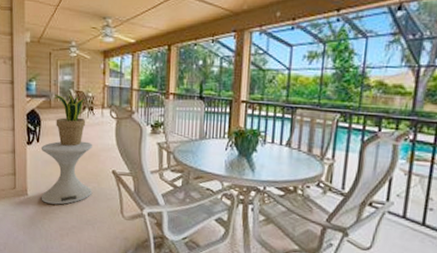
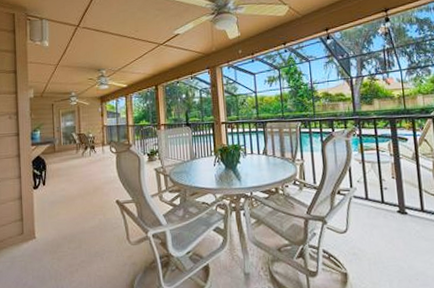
side table: present [40,141,93,205] -> none [47,177,98,243]
potted plant: present [53,93,88,147] -> none [57,137,89,185]

